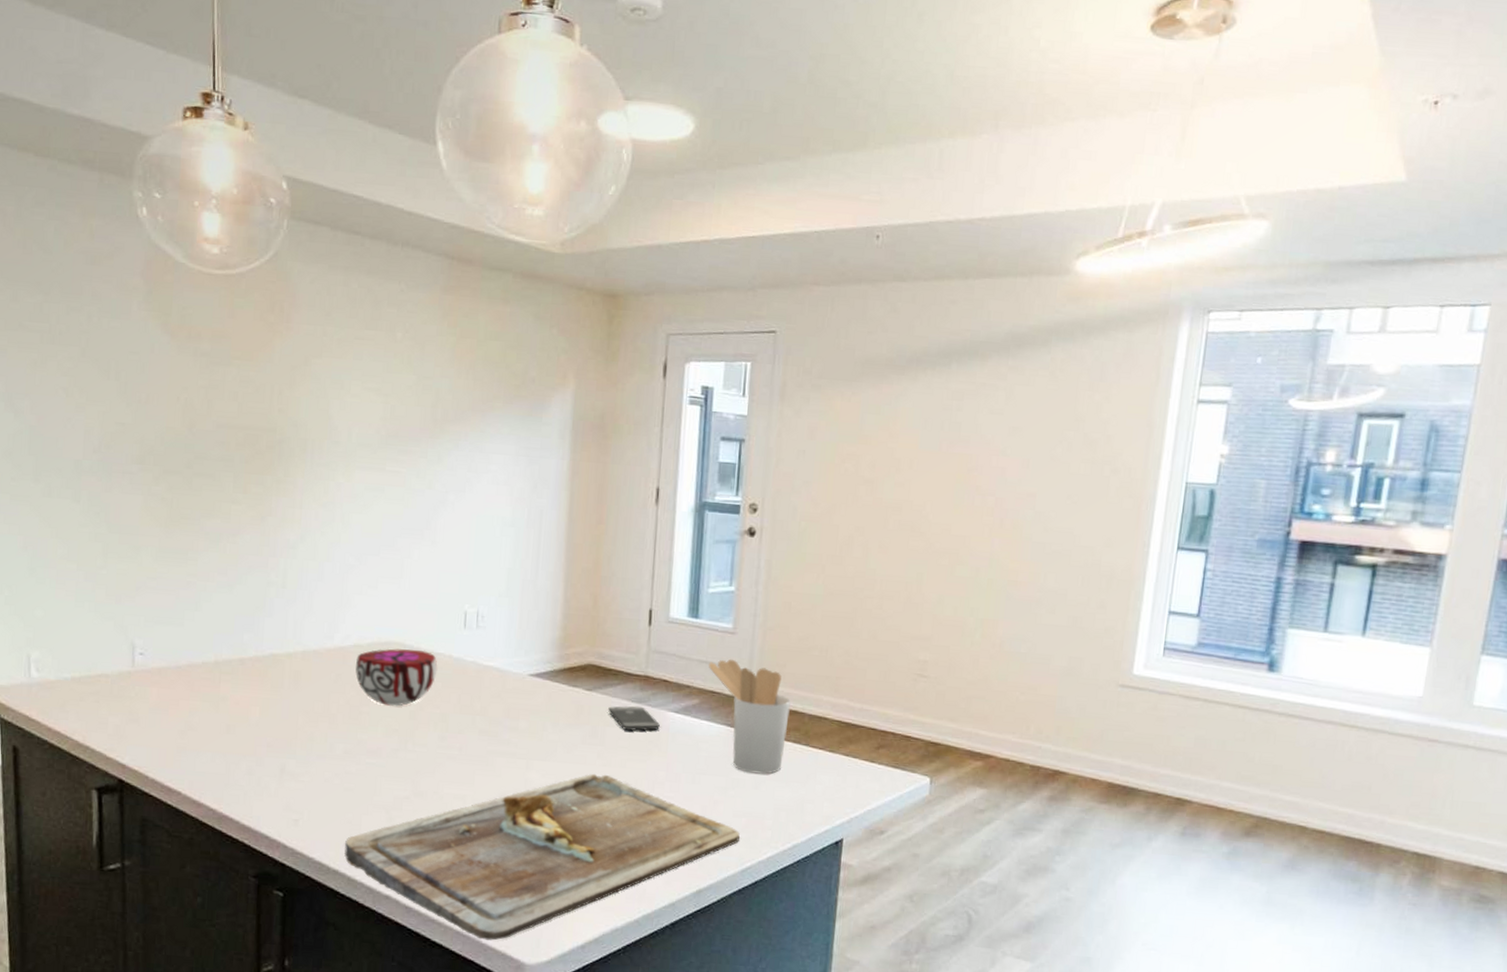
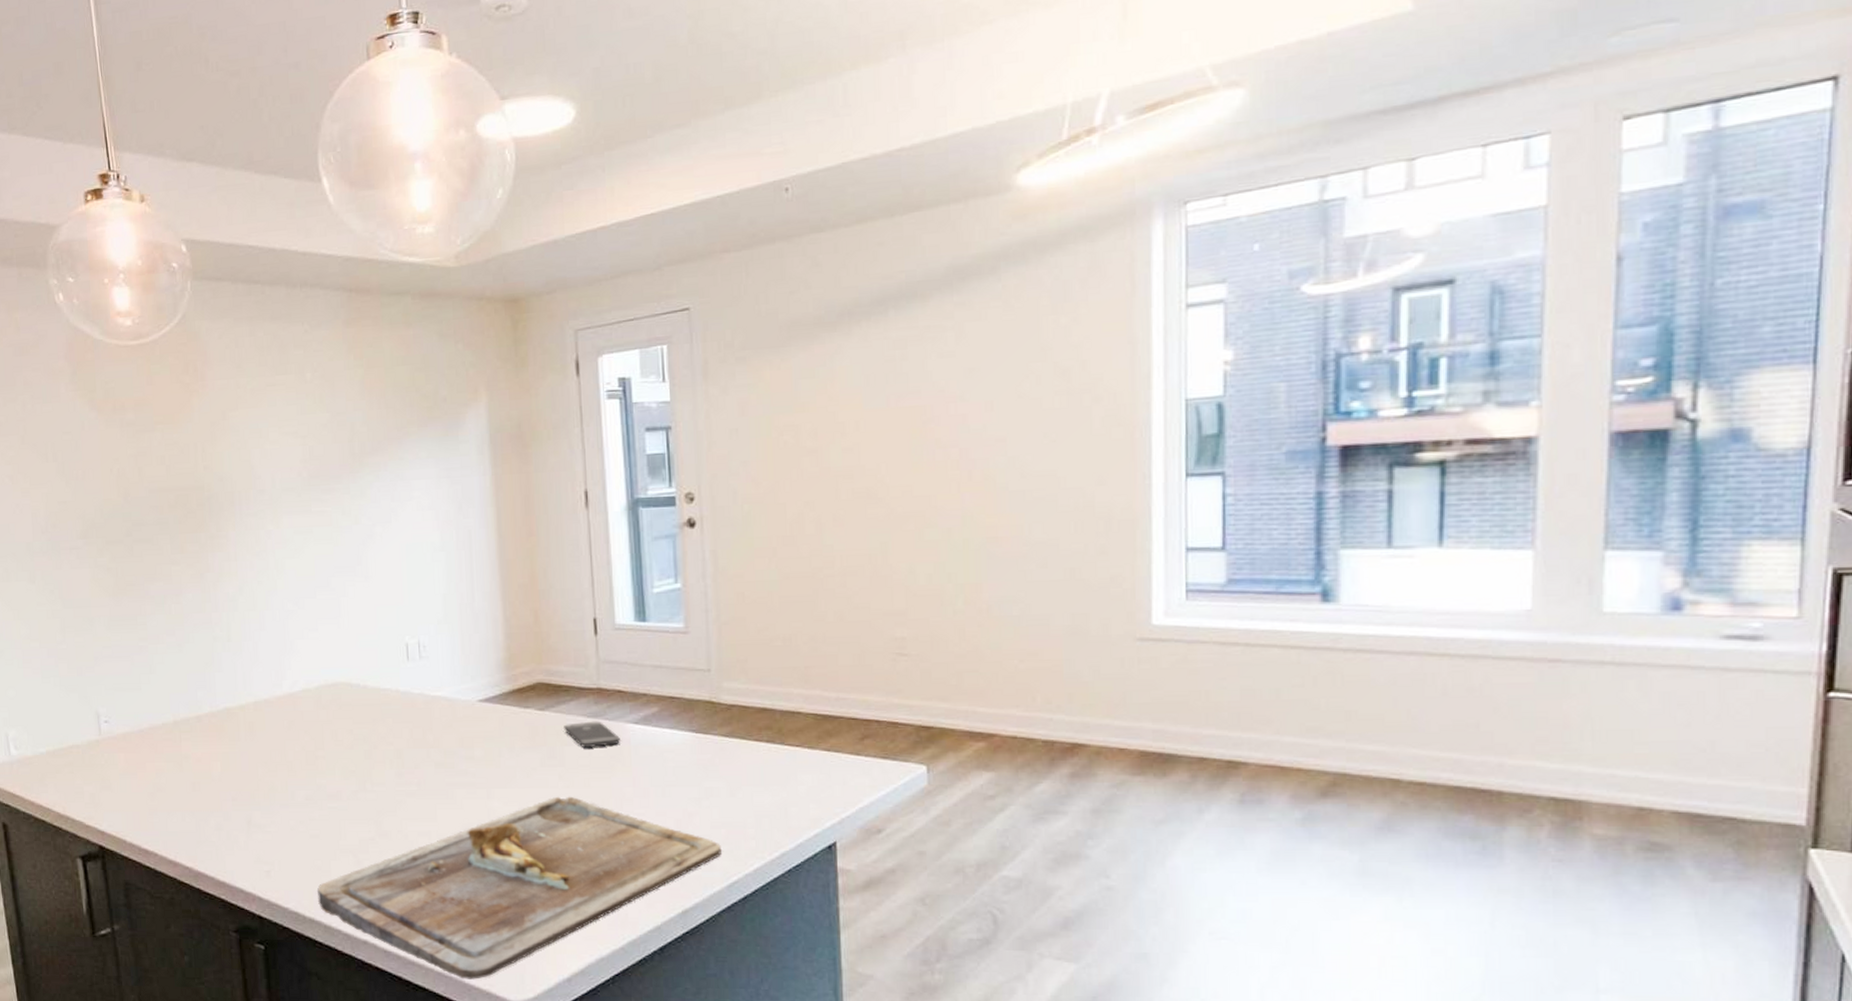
decorative bowl: present [355,648,438,706] -> none [306,687,386,747]
utensil holder: present [708,659,791,774] -> none [663,660,758,780]

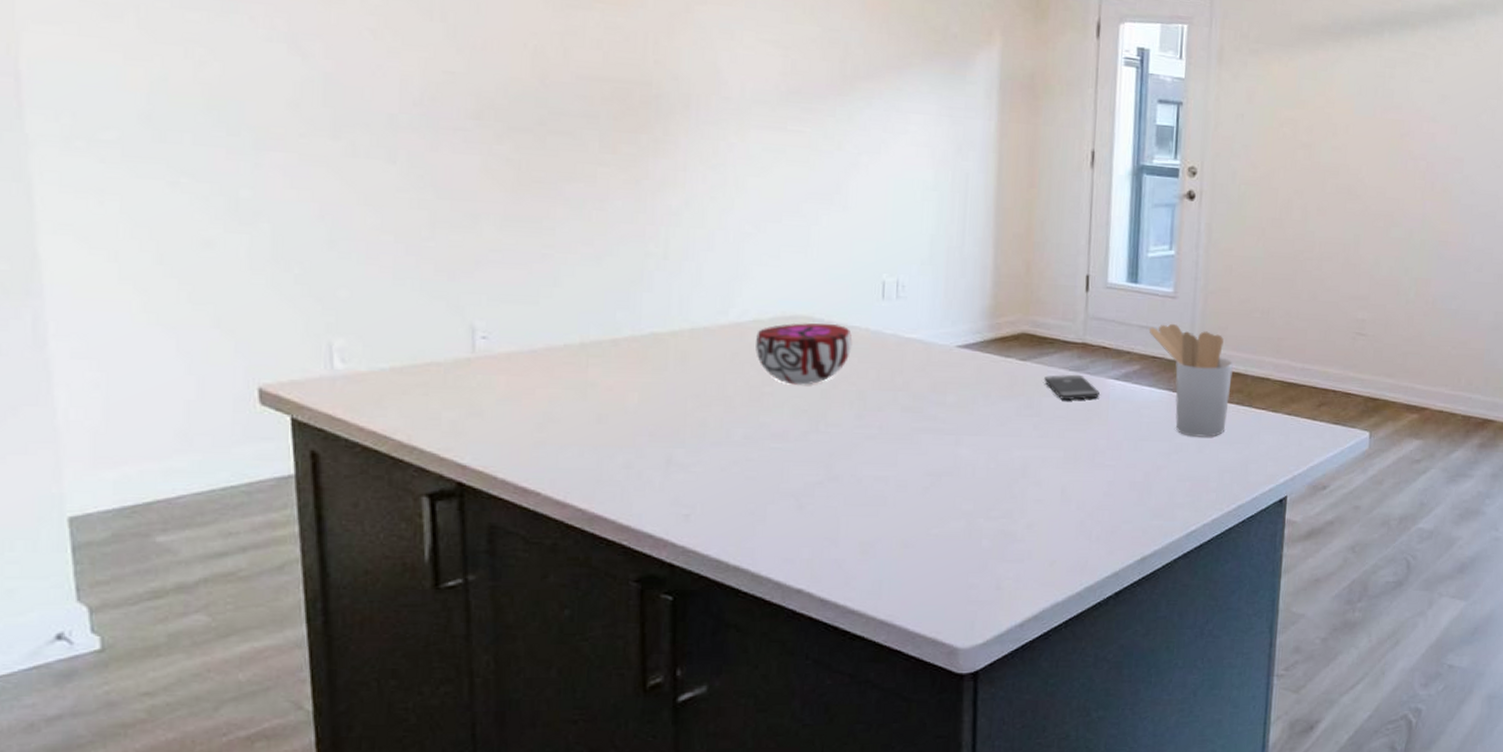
decorative bowl: none [306,687,386,747] -> present [756,323,853,385]
cutting board: present [316,796,721,980] -> none [746,445,1184,627]
utensil holder: none [663,660,758,780] -> present [1148,323,1233,437]

